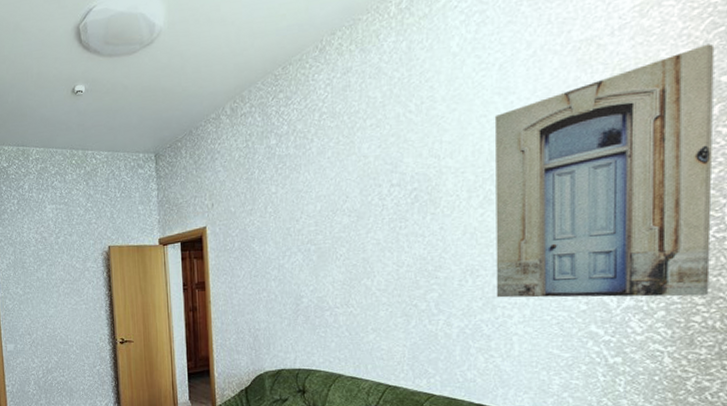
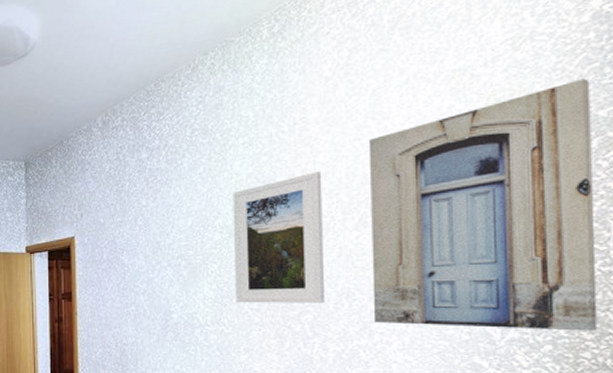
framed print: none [360,151,450,285] -> present [232,172,326,303]

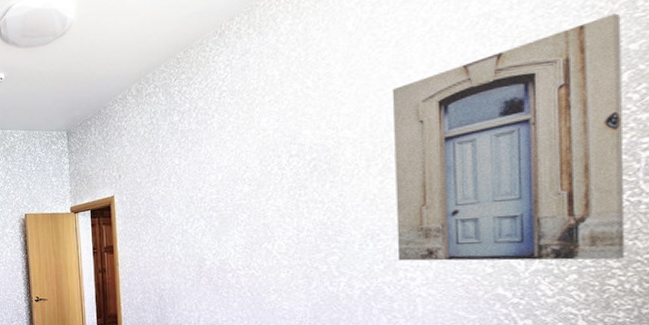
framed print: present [232,172,326,303] -> none [260,123,351,249]

